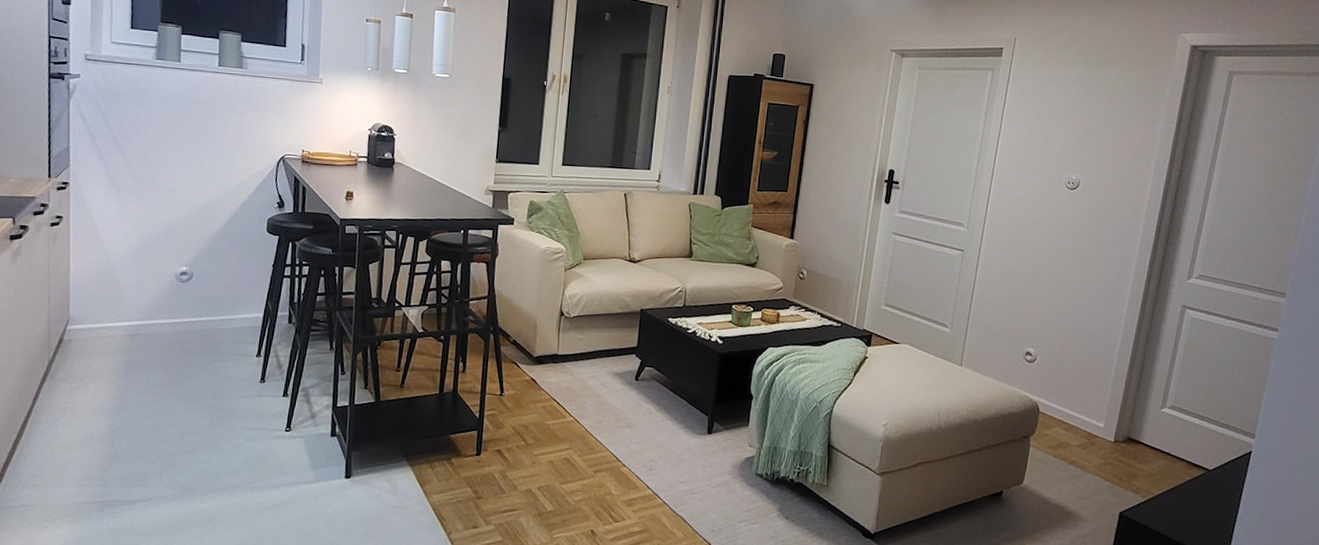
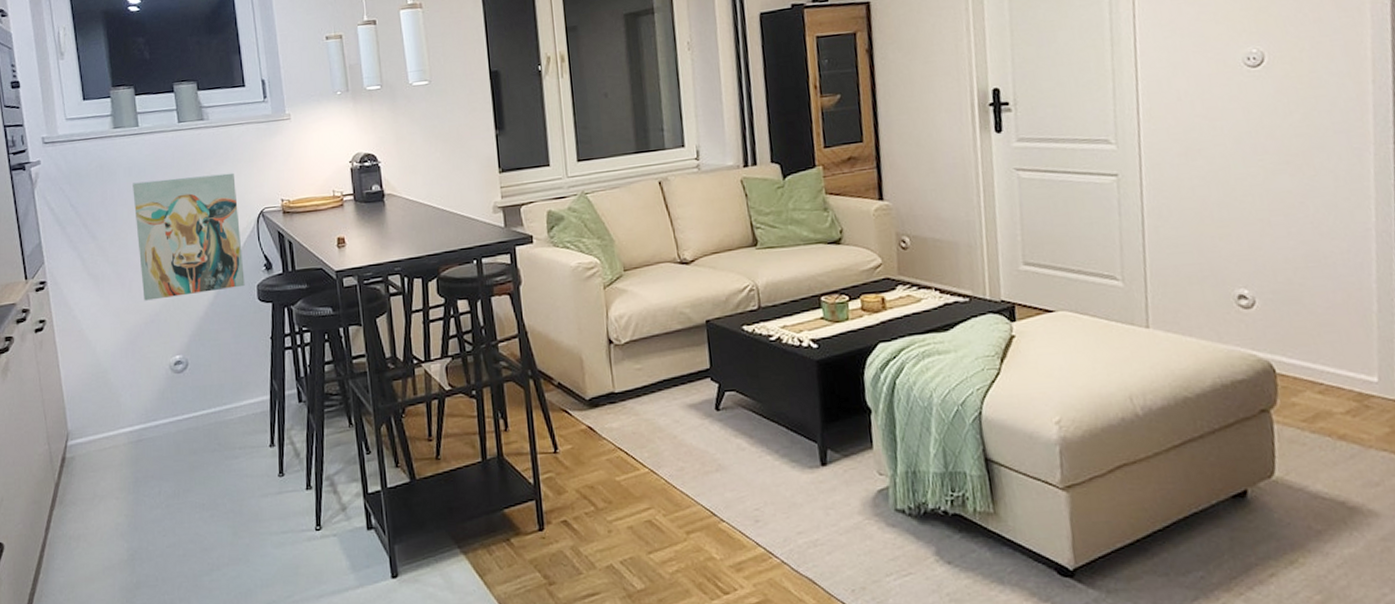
wall art: none [160,111,263,218] -> present [133,173,245,301]

